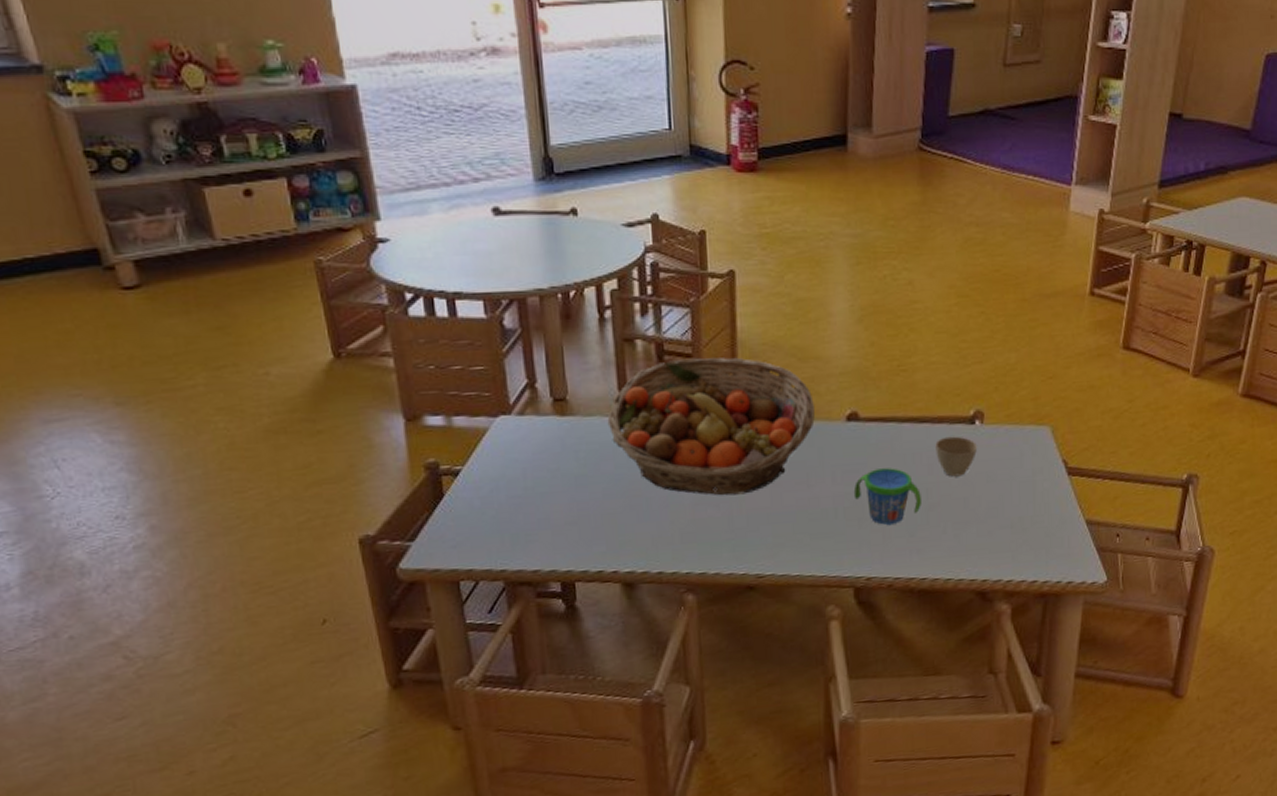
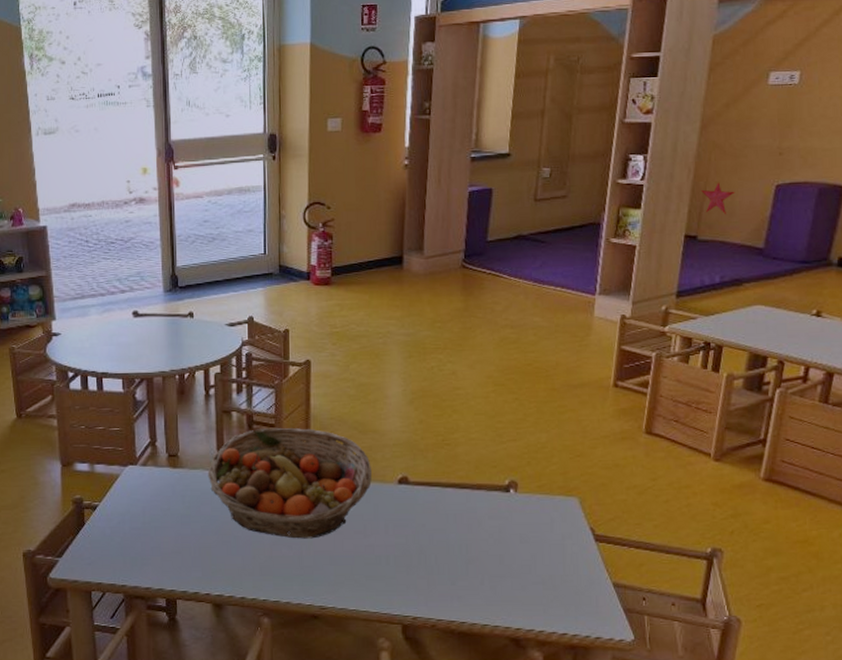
snack cup: present [853,468,921,526] -> none [403,525,462,574]
cup: present [935,436,978,477] -> none [474,501,512,536]
decorative star: none [1188,49,1224,90] -> present [701,182,736,215]

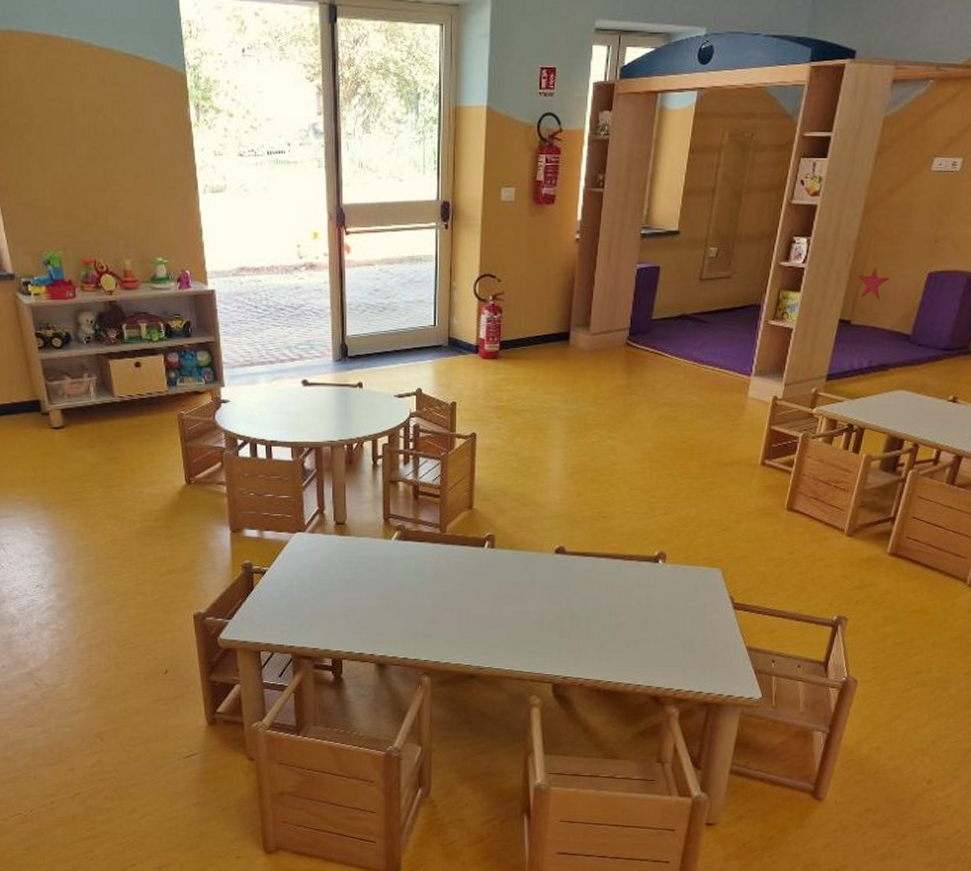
fruit basket: present [207,427,372,539] -> none [374,498,530,604]

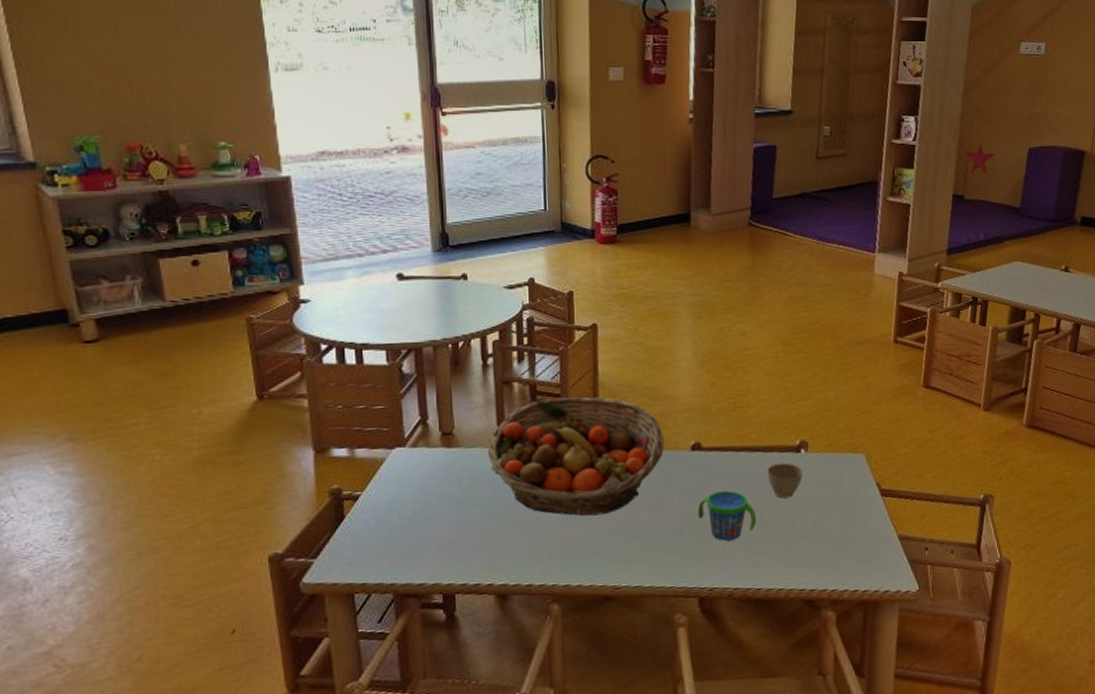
fruit basket: none [374,498,530,604] -> present [487,397,664,516]
snack cup: none [557,592,611,638] -> present [697,491,756,542]
cup: none [625,571,660,603] -> present [767,462,804,498]

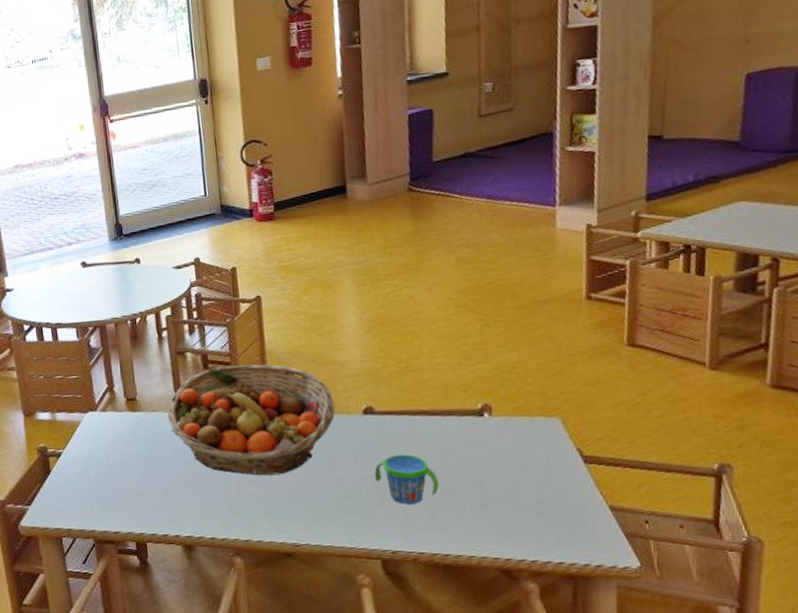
cup: present [767,462,804,498] -> none [447,427,489,463]
decorative star: present [966,145,995,176] -> none [661,78,701,111]

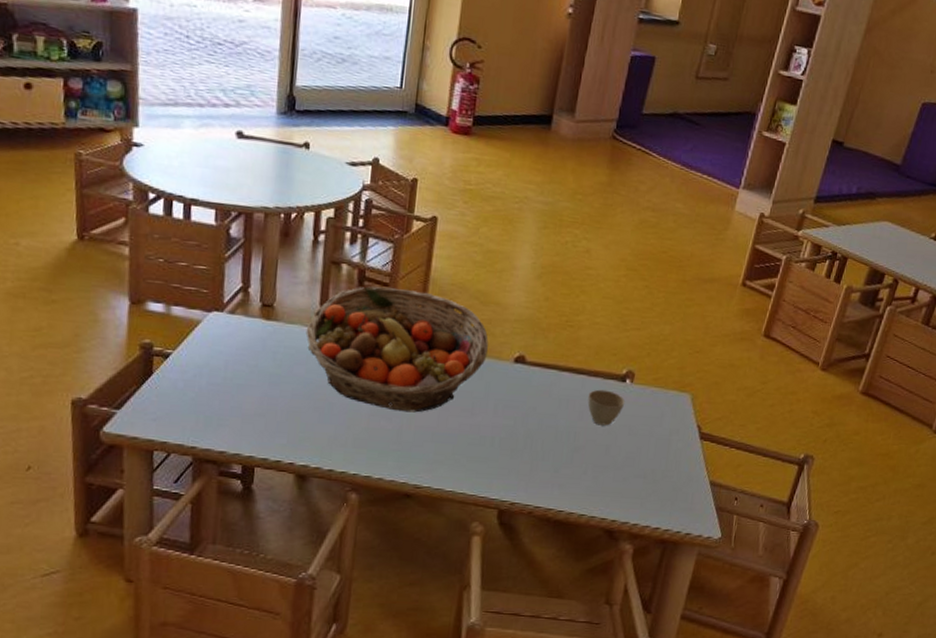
snack cup: present [374,454,439,506] -> none [510,408,570,460]
cup: none [447,427,489,463] -> present [587,389,626,426]

